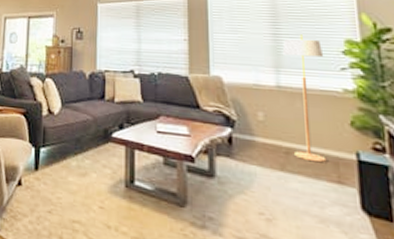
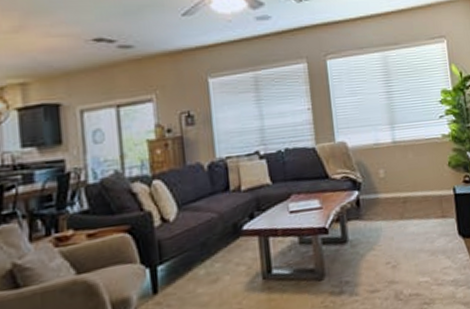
floor lamp: present [282,34,327,163] -> none [395,89,433,205]

